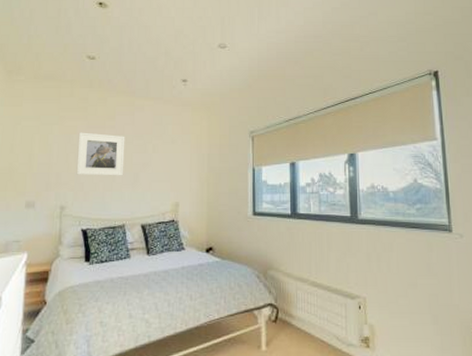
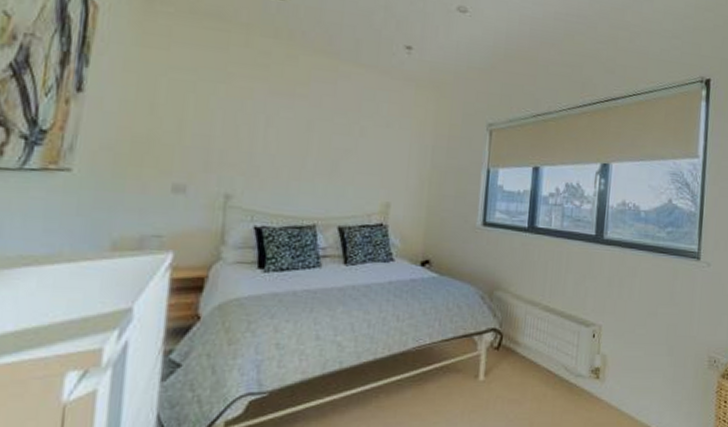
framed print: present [76,132,125,176] -> none [249,98,323,163]

